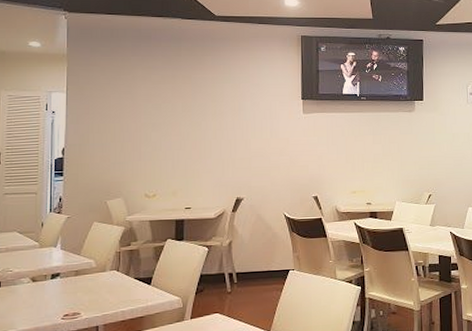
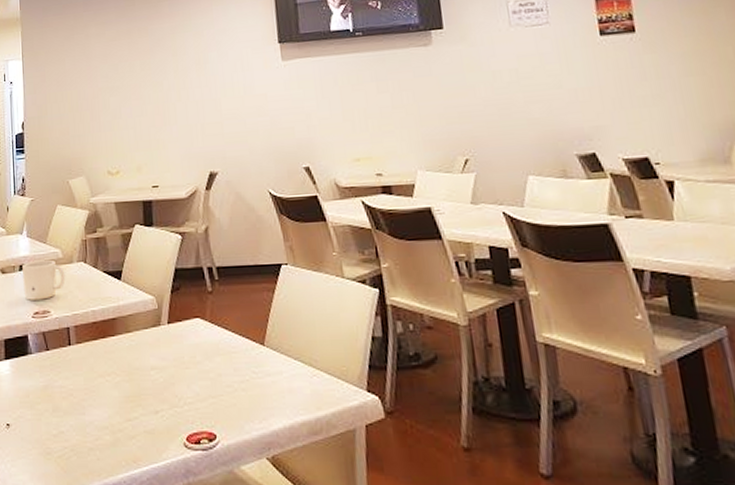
mug: none [54,269,98,305] -> present [22,259,66,300]

